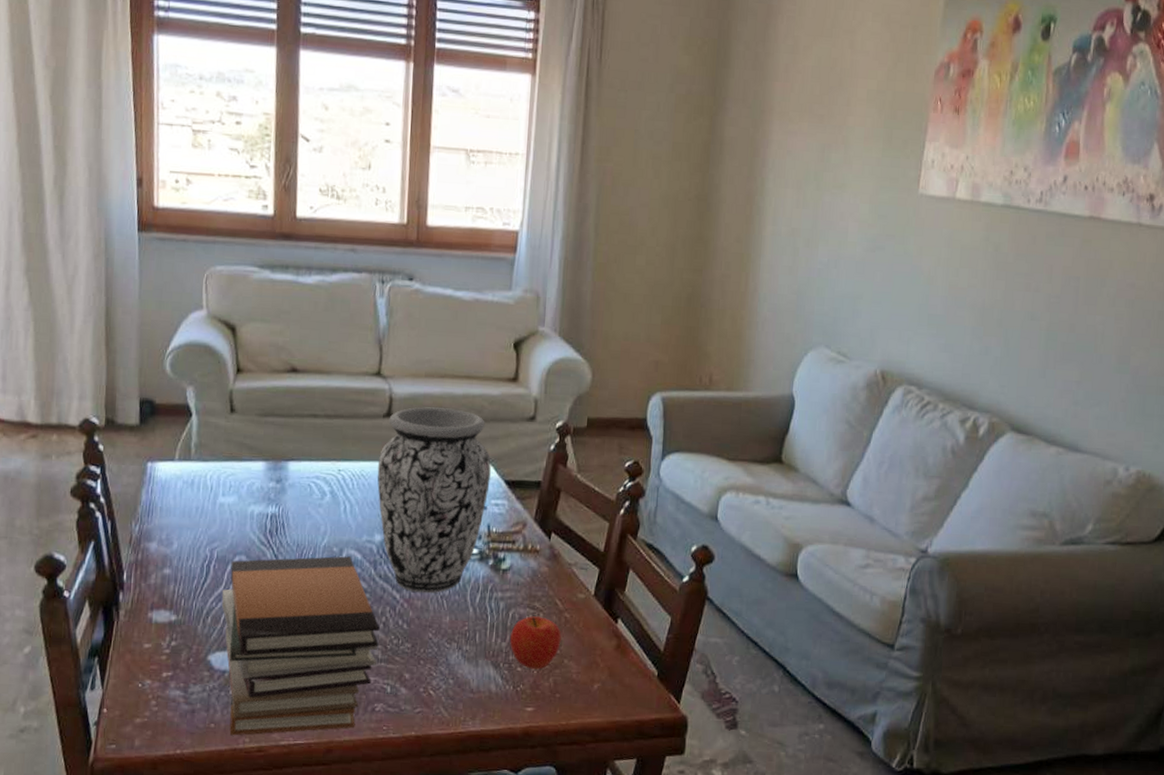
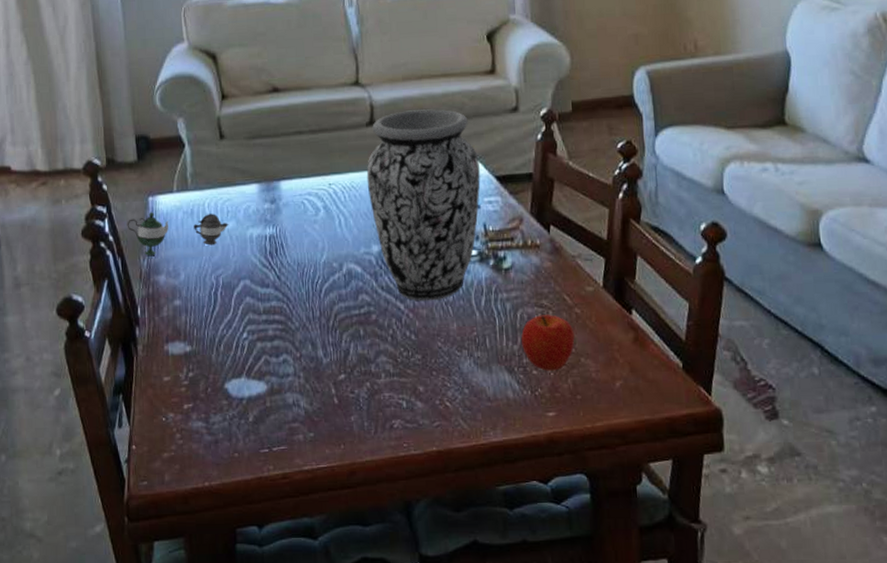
teapot: none [121,478,230,522] -> present [127,212,229,256]
book stack: present [221,556,380,736] -> none [231,270,389,464]

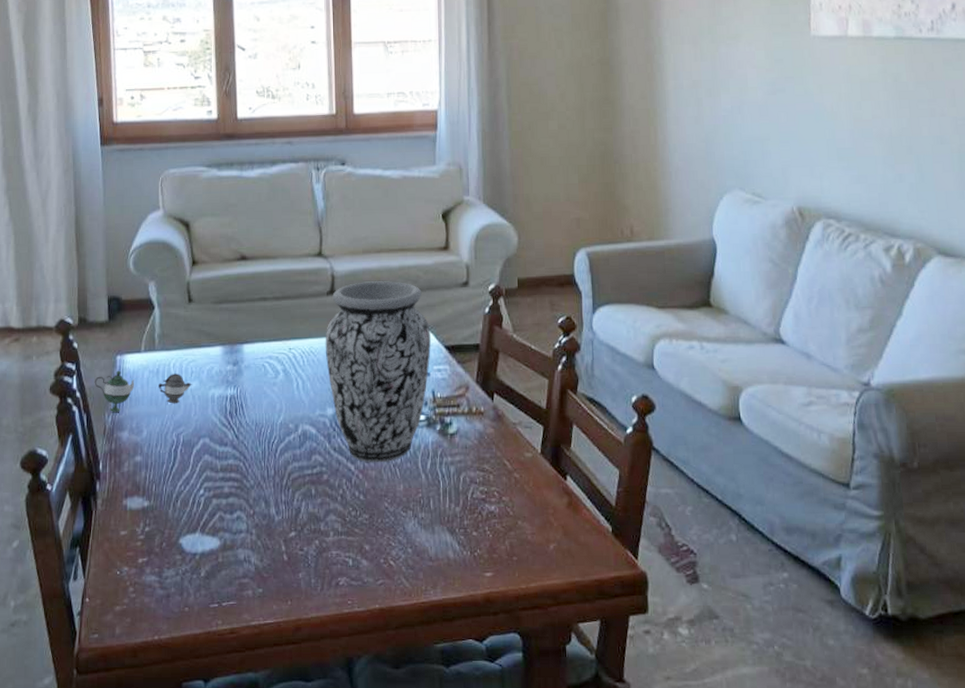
fruit: present [521,315,575,371] -> none [463,479,513,533]

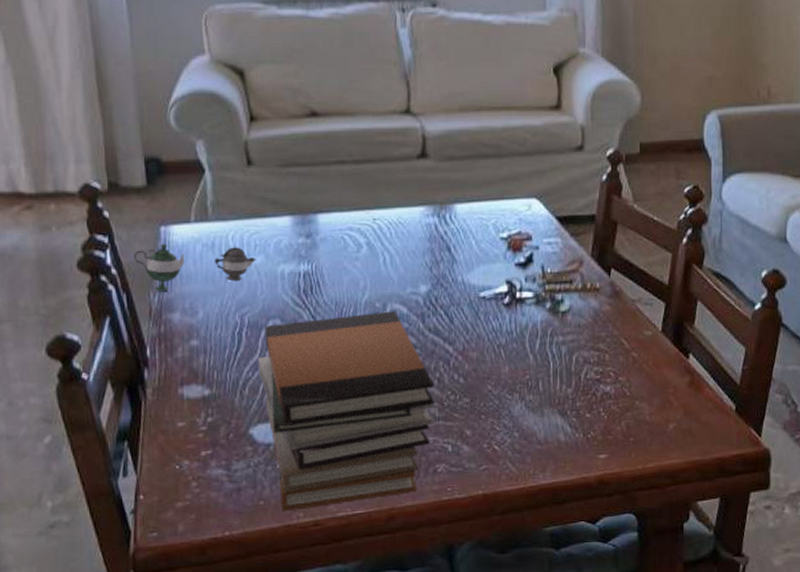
book stack: none [189,432,338,619] -> present [257,311,435,512]
vase: present [325,281,431,463] -> none [416,143,540,344]

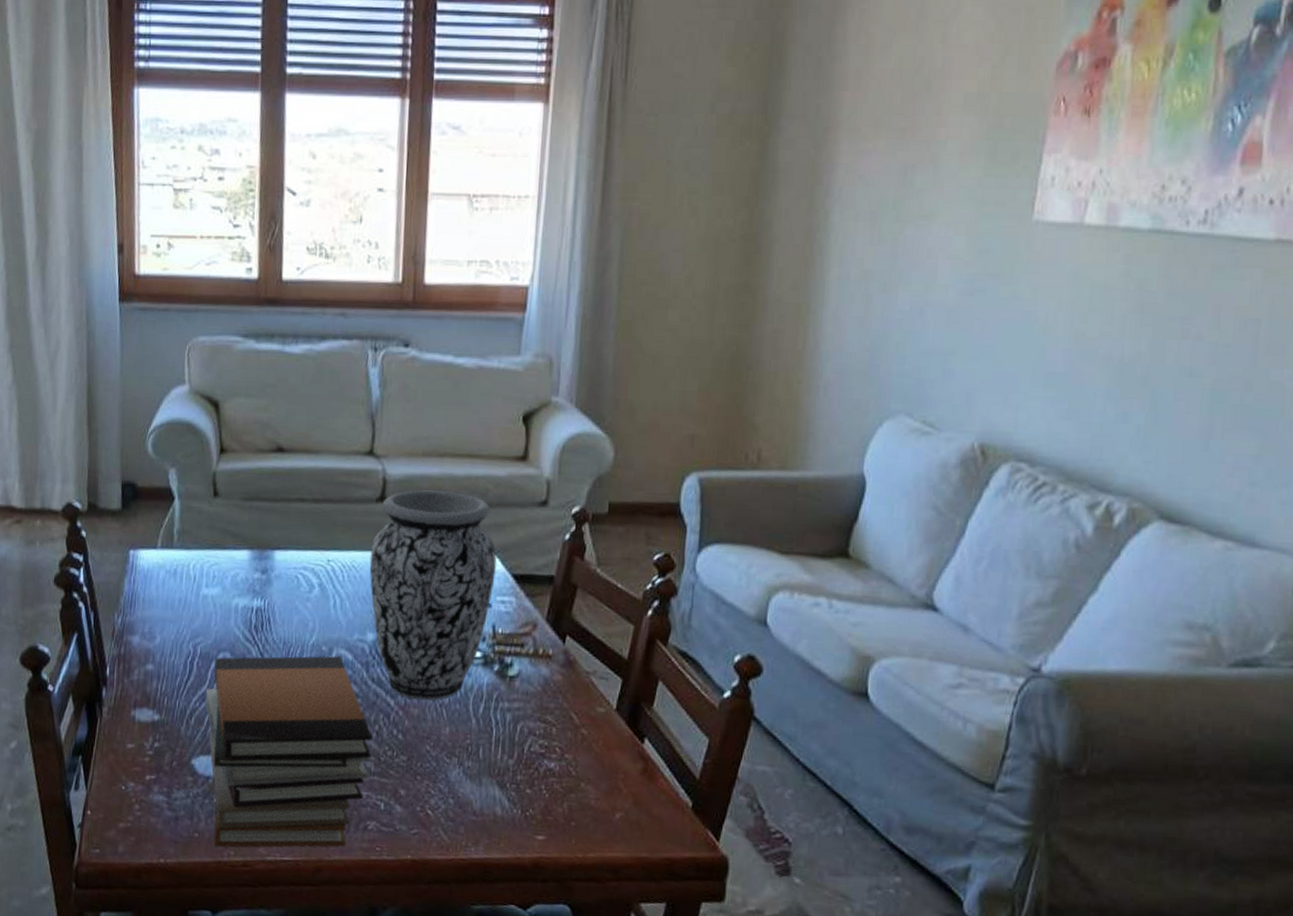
teapot: present [133,243,256,291] -> none [103,566,213,613]
vase: none [416,143,540,344] -> present [369,490,497,701]

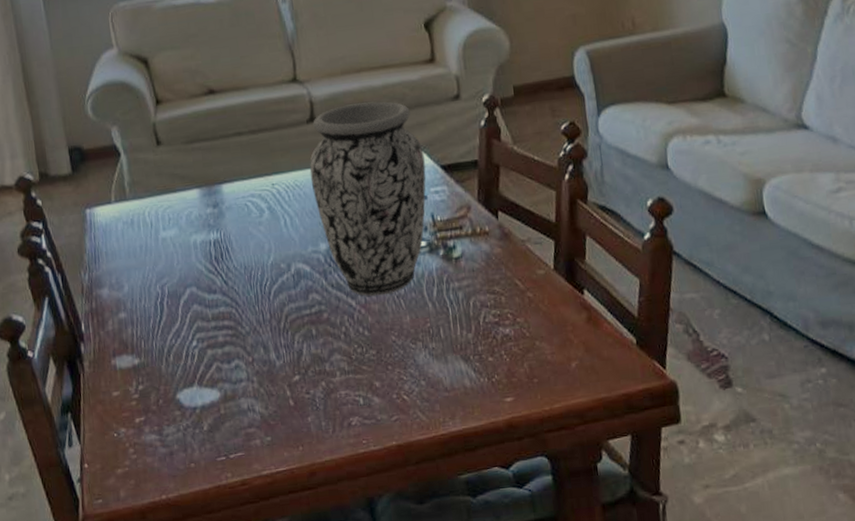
book stack: present [205,656,372,848] -> none [179,270,344,473]

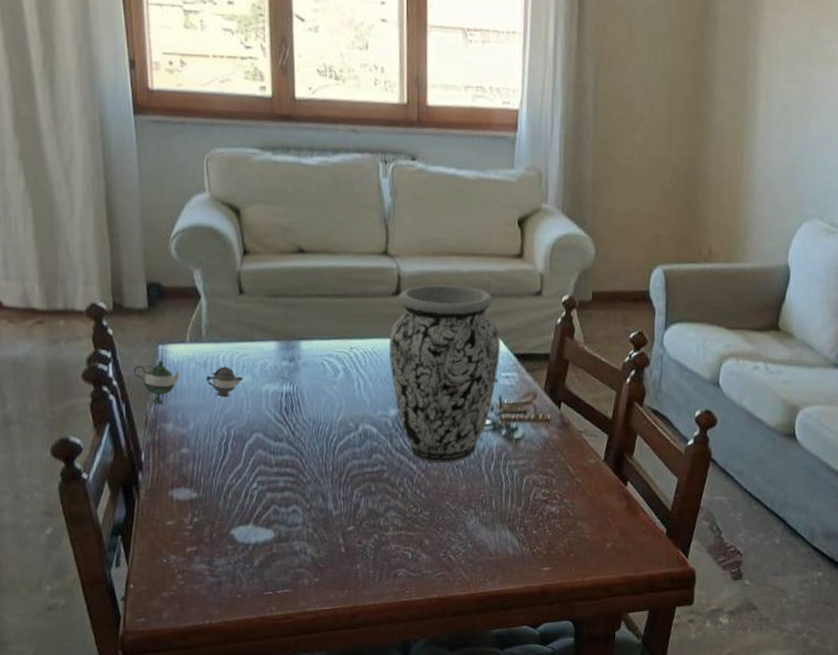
teapot: none [65,222,171,270] -> present [133,360,244,403]

